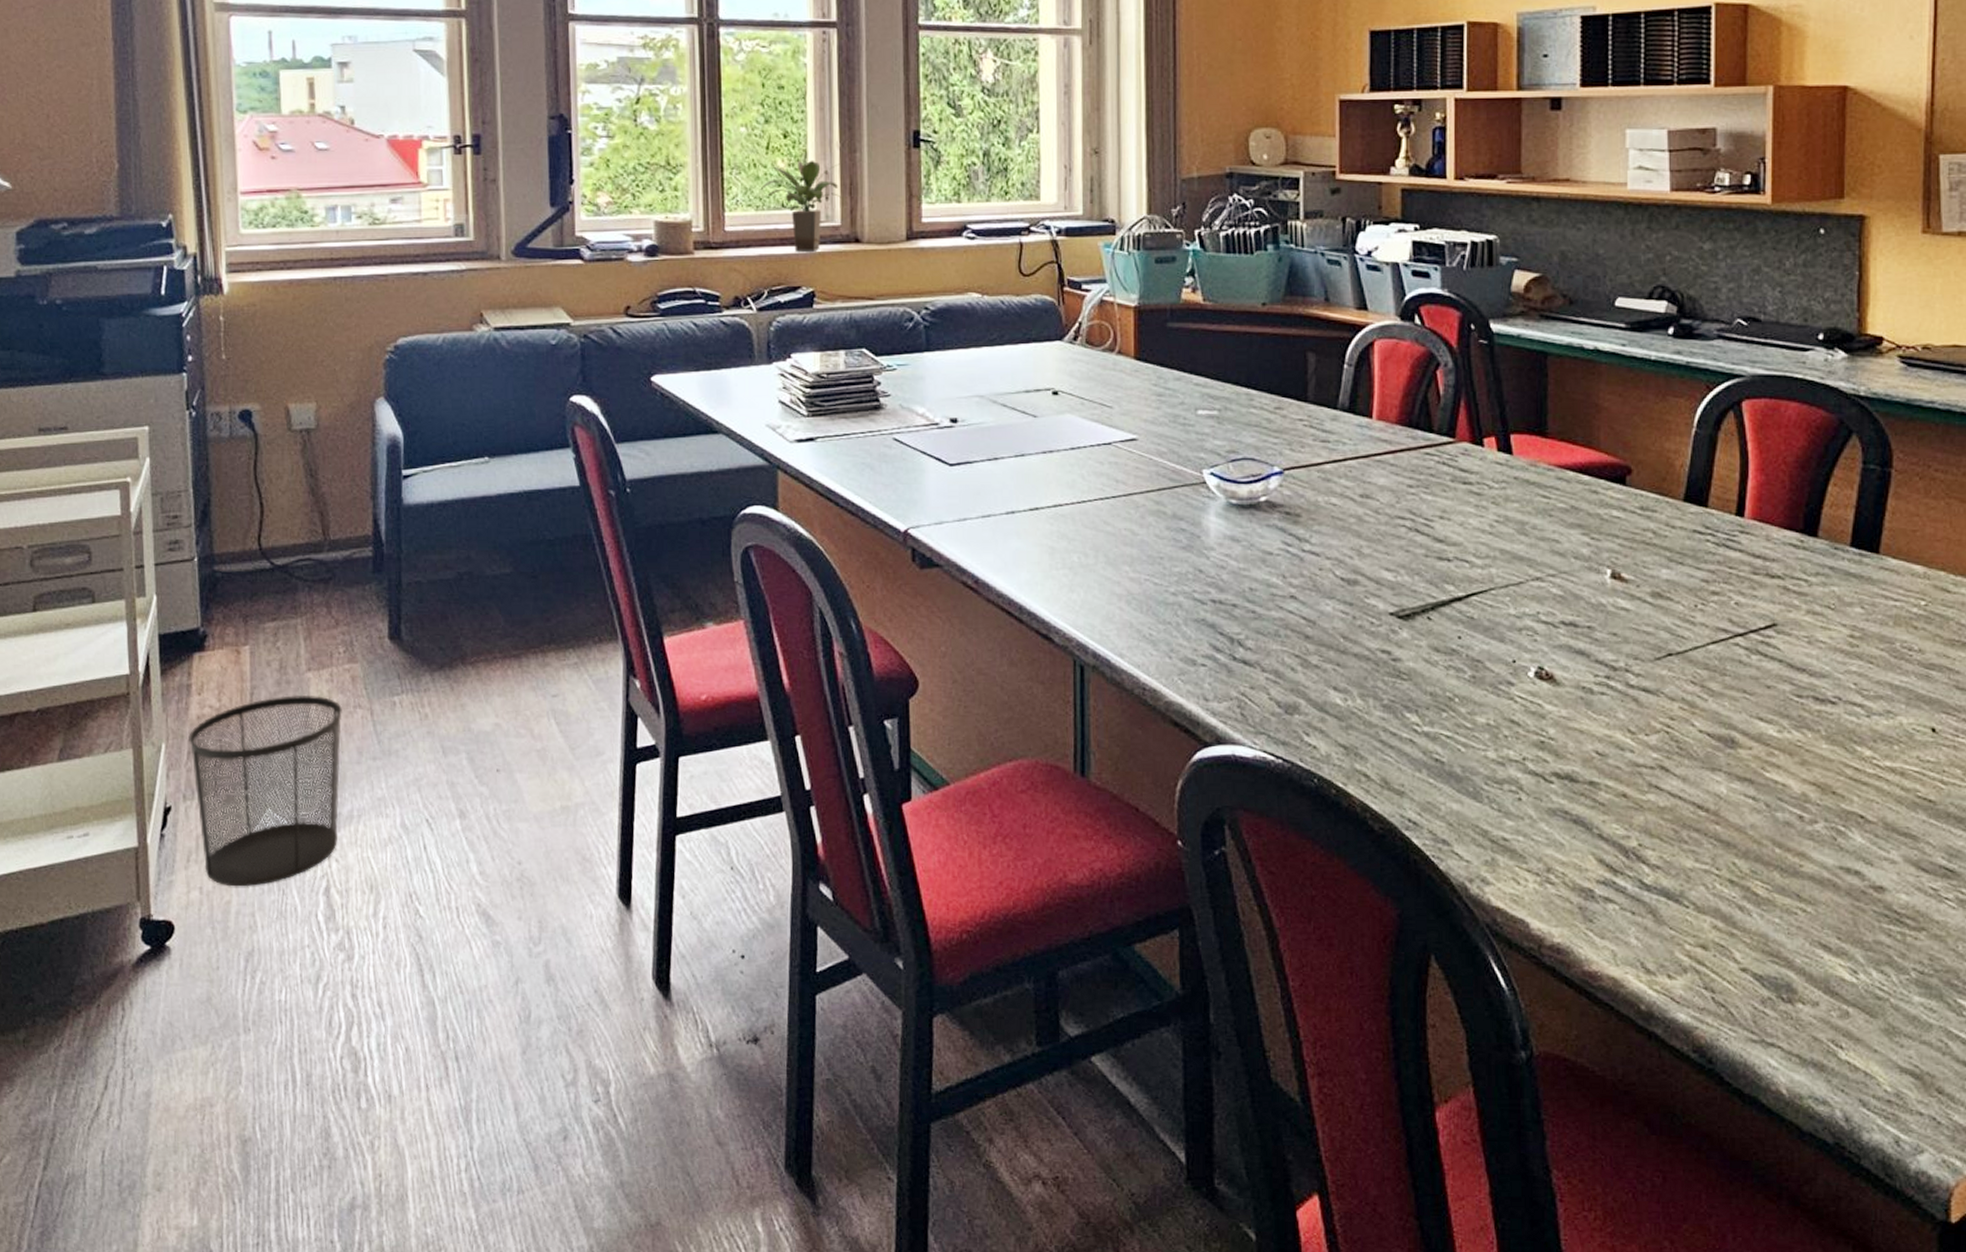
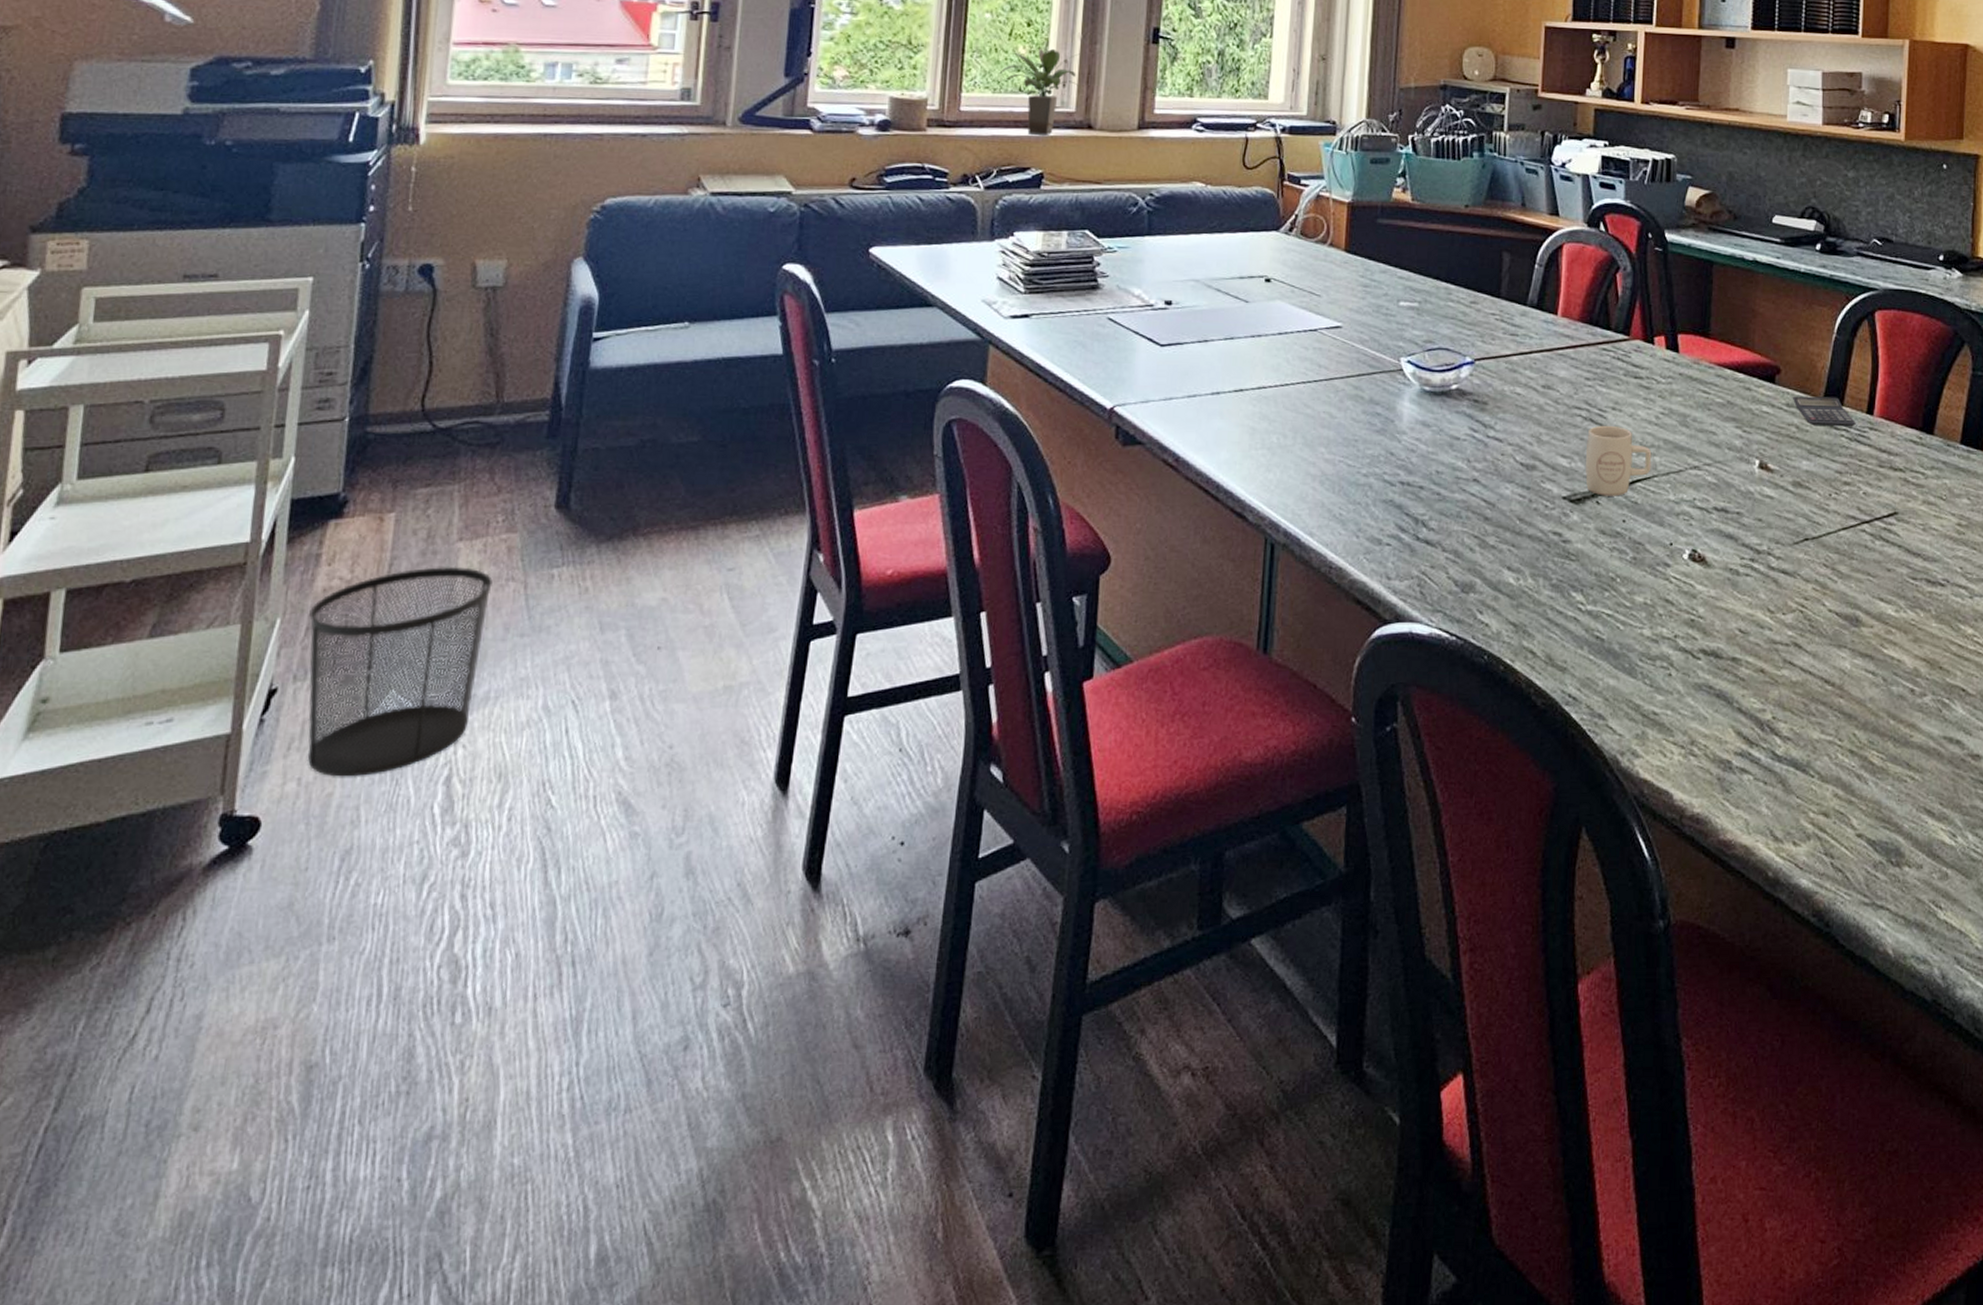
mug: none [1413,535,1487,611] -> present [1585,425,1652,496]
calculator: none [1646,498,1724,531] -> present [1792,396,1856,427]

